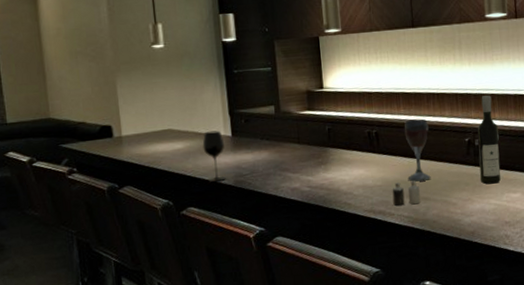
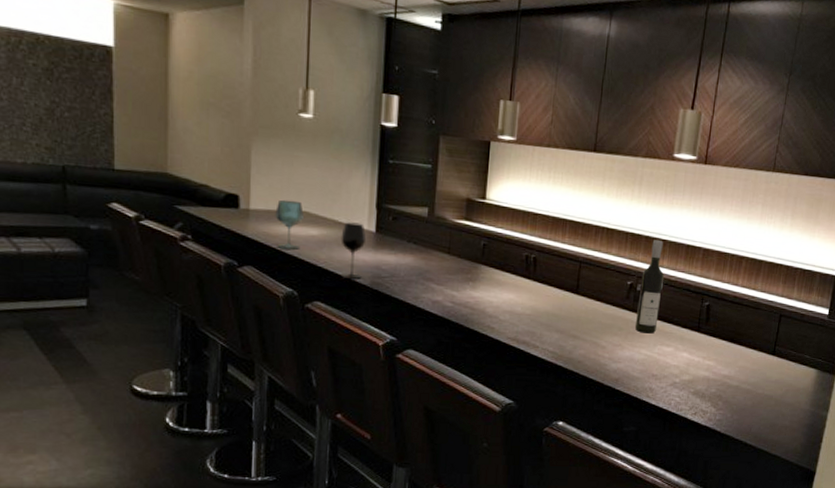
wine glass: none [143,121,169,166] -> present [275,199,304,250]
candle: present [392,181,421,206] -> none [539,314,571,341]
cup: present [404,118,431,182] -> none [559,250,592,318]

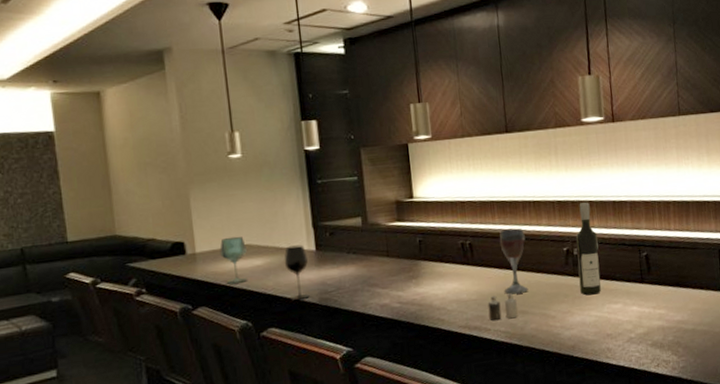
candle: none [539,314,571,341] -> present [487,293,518,320]
cup: none [559,250,592,318] -> present [499,228,529,295]

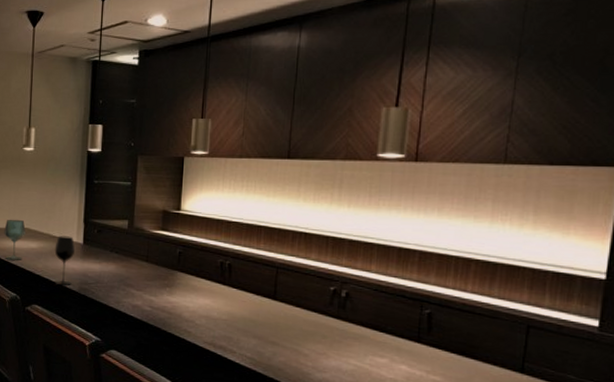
candle: present [487,293,518,320] -> none [236,320,269,347]
cup: present [499,228,529,295] -> none [256,256,290,324]
bottle: present [575,202,601,296] -> none [340,243,372,343]

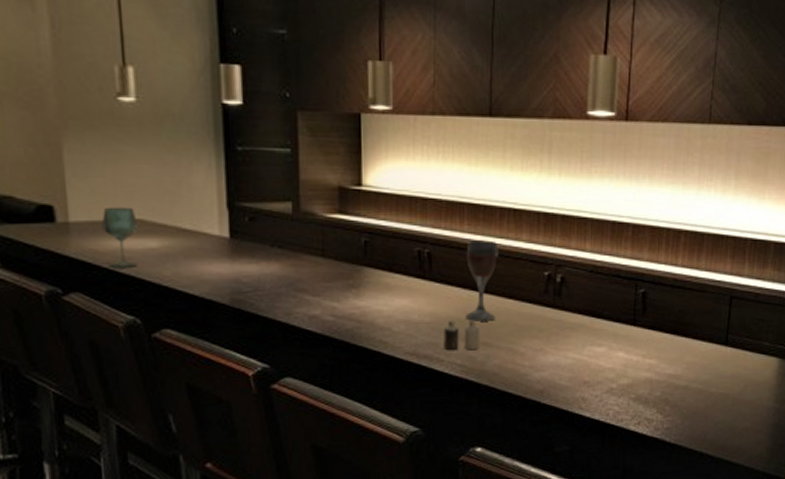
wine glass: present [54,236,75,285] -> none [187,228,219,297]
candle: none [236,320,269,347] -> present [443,320,481,351]
cup: none [256,256,290,324] -> present [465,240,499,321]

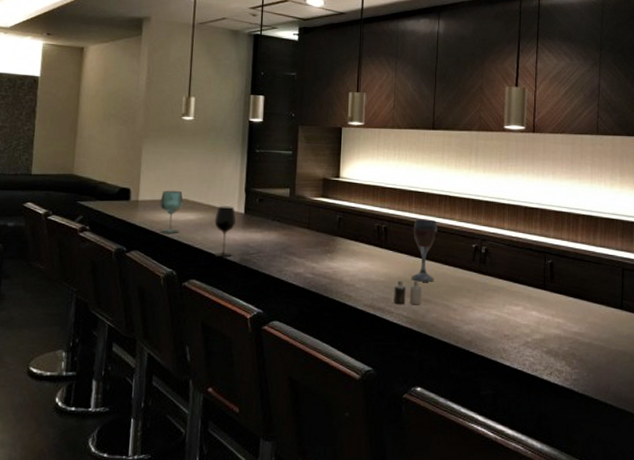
wine glass: none [187,228,219,297] -> present [214,206,236,257]

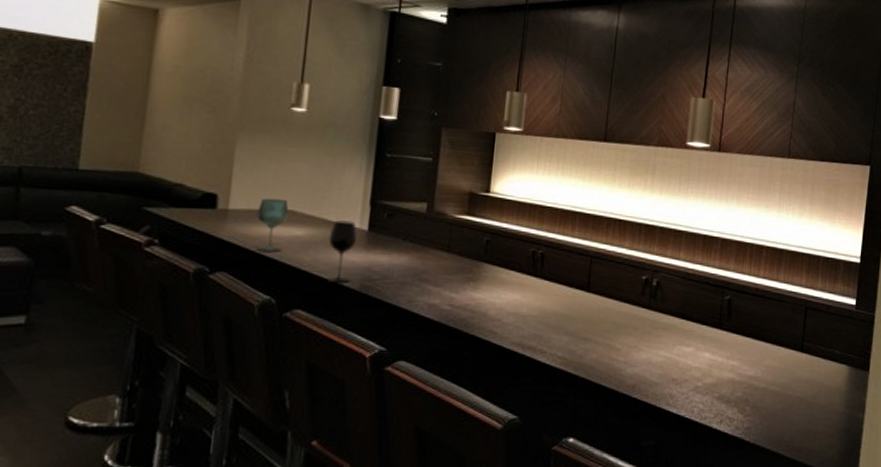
candle: present [394,280,423,305] -> none [547,315,582,344]
cup: present [411,219,438,282] -> none [569,245,604,318]

